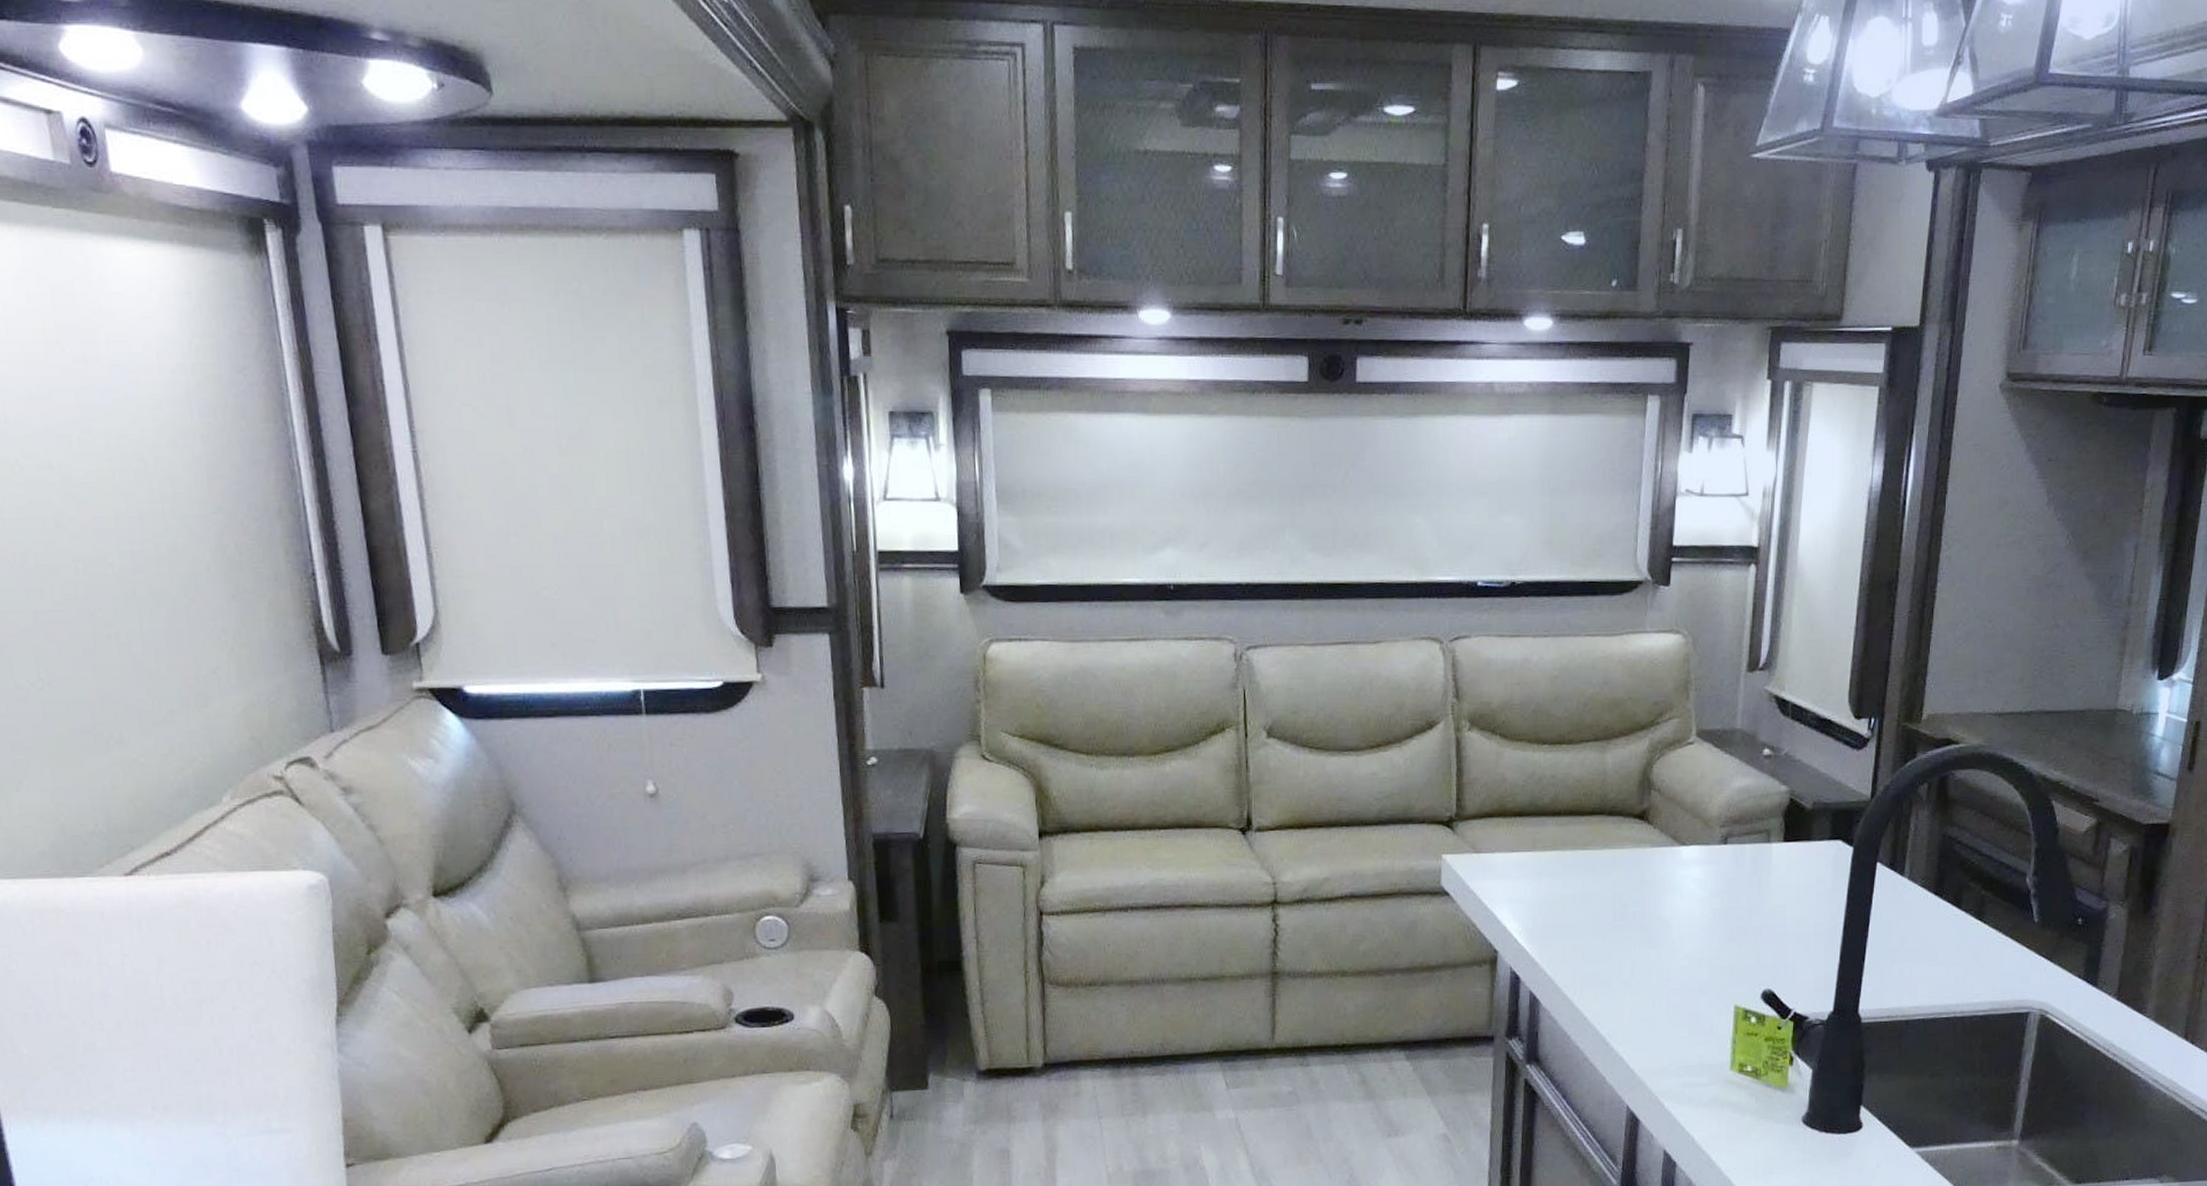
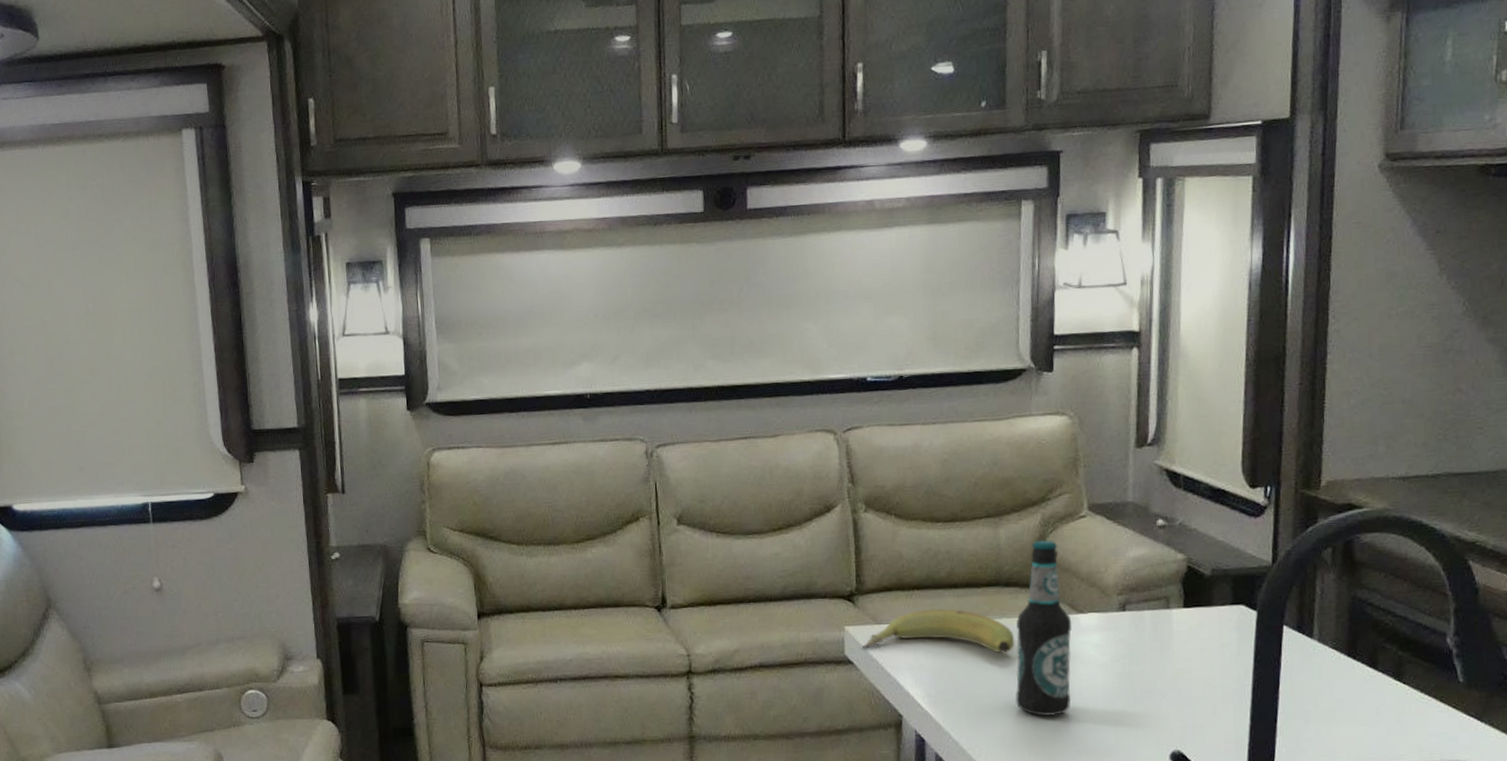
banana: none [1459,837,1615,886] -> present [862,608,1014,653]
bottle: none [1613,766,1674,953] -> present [1015,539,1072,716]

